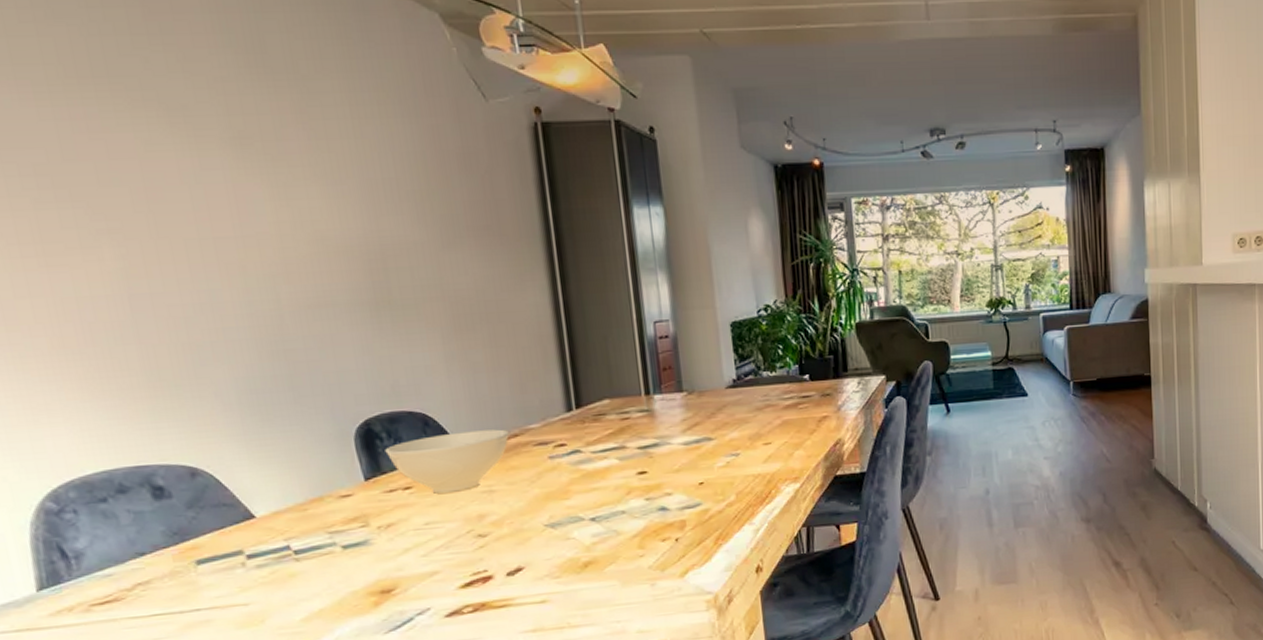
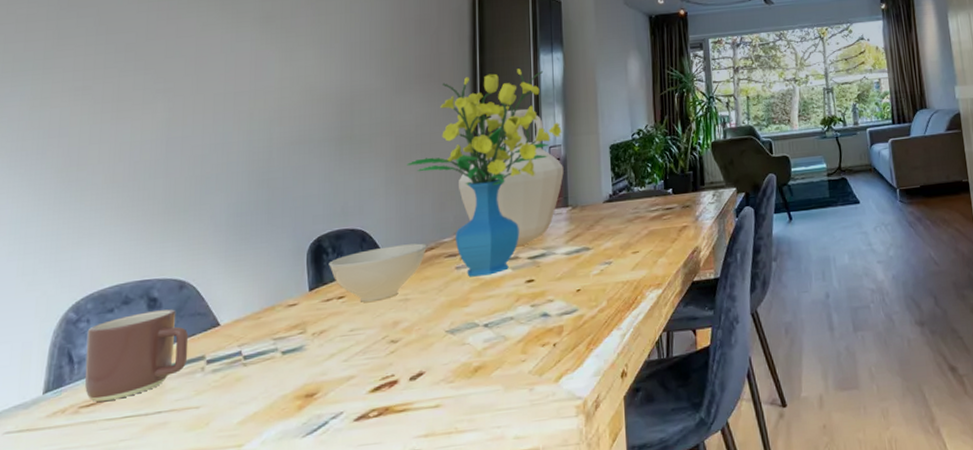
mug: none [77,499,221,599] -> present [84,309,189,402]
bouquet: none [470,224,669,468] -> present [407,68,562,277]
vase: none [541,274,675,434] -> present [459,108,564,246]

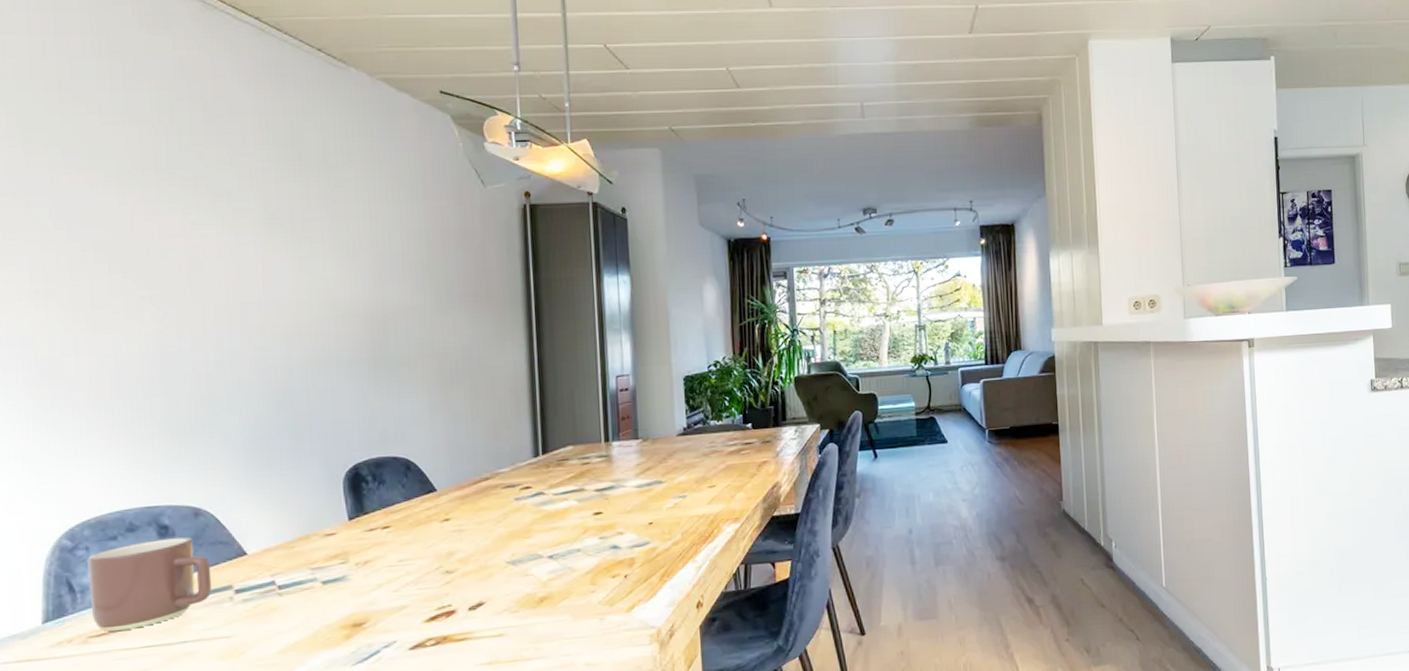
bowl: present [329,243,428,303] -> none [369,473,482,534]
bouquet: present [407,68,562,277] -> none [454,291,630,509]
vase: present [459,108,564,246] -> none [514,334,633,478]

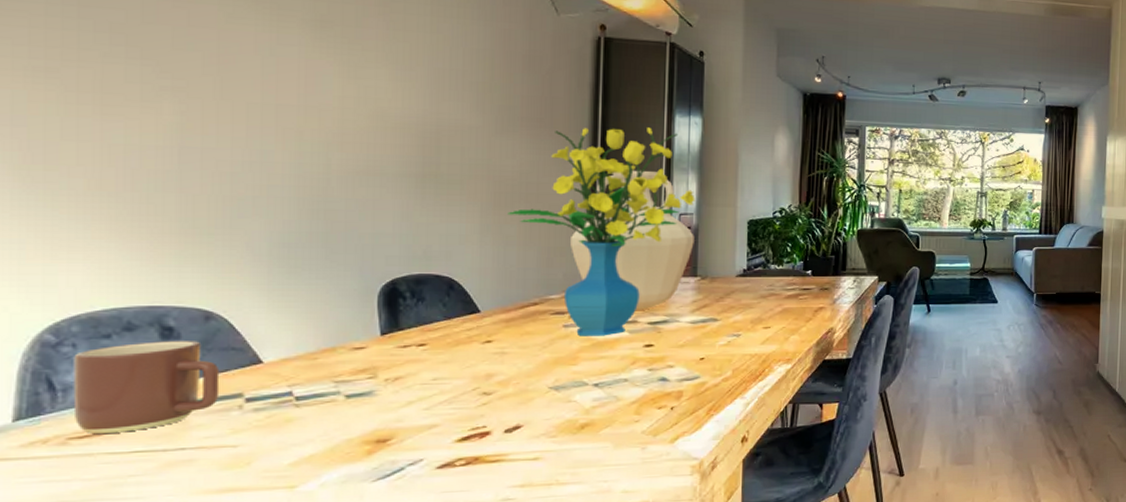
bouquet: none [454,291,630,509] -> present [507,127,695,337]
vase: none [514,334,633,478] -> present [571,170,694,310]

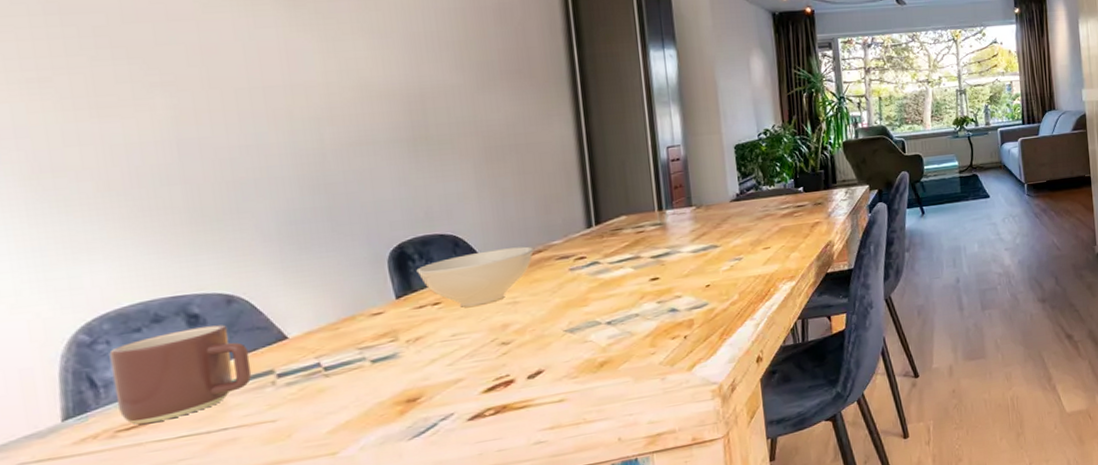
bowl: none [406,297,531,353] -> present [416,246,535,308]
bouquet: present [507,127,695,337] -> none [500,65,681,278]
vase: present [571,170,694,310] -> none [564,107,685,246]

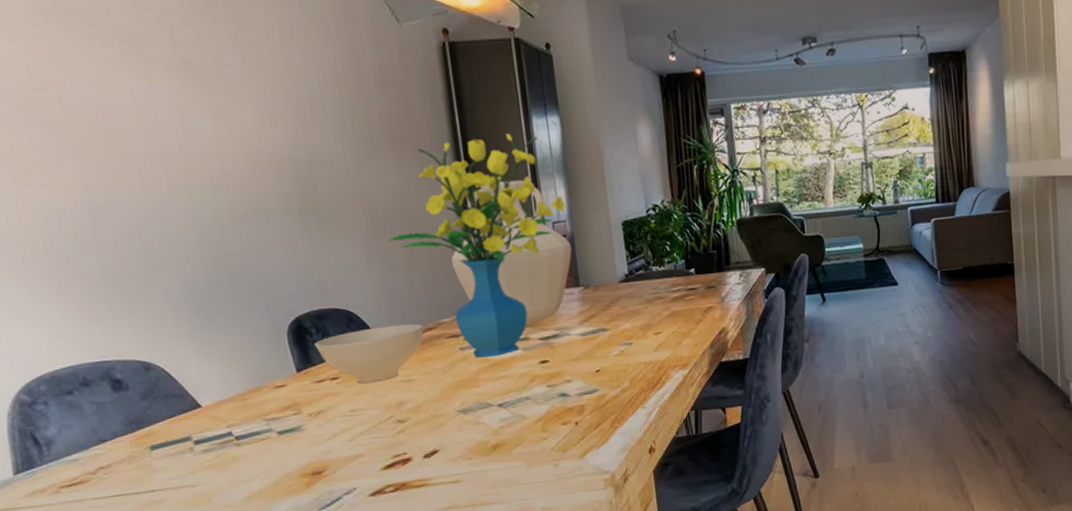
mug: present [109,325,252,425] -> none [47,391,172,482]
bouquet: none [500,65,681,278] -> present [388,133,566,358]
vase: none [564,107,685,246] -> present [451,179,572,327]

